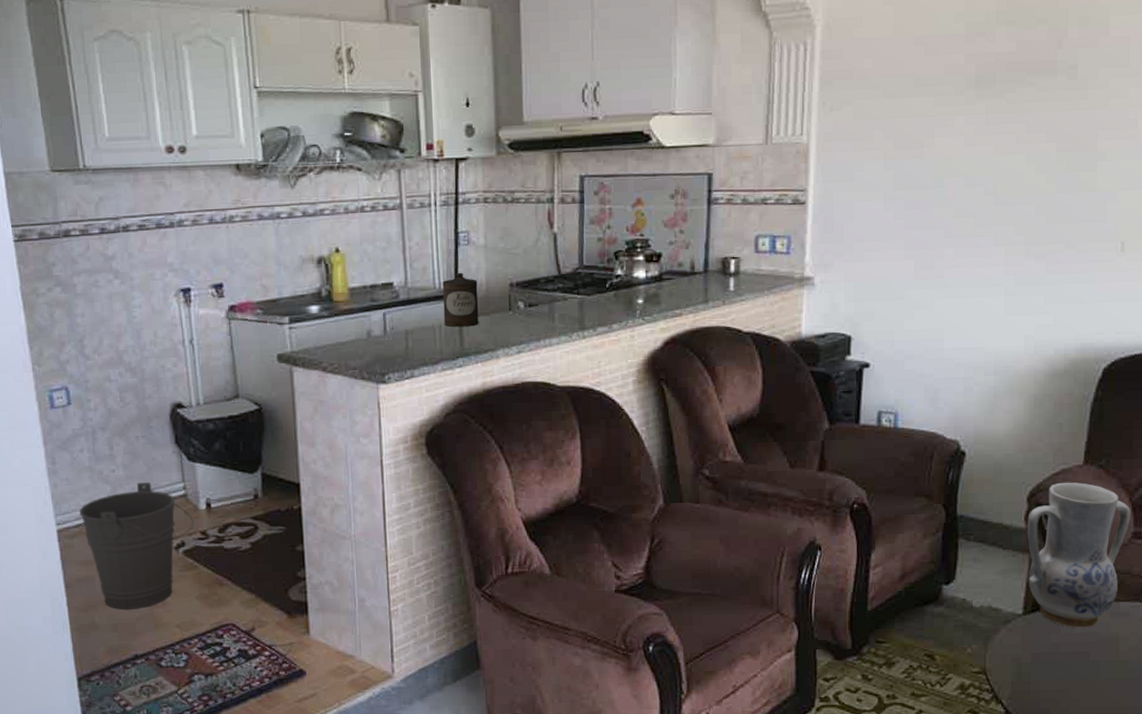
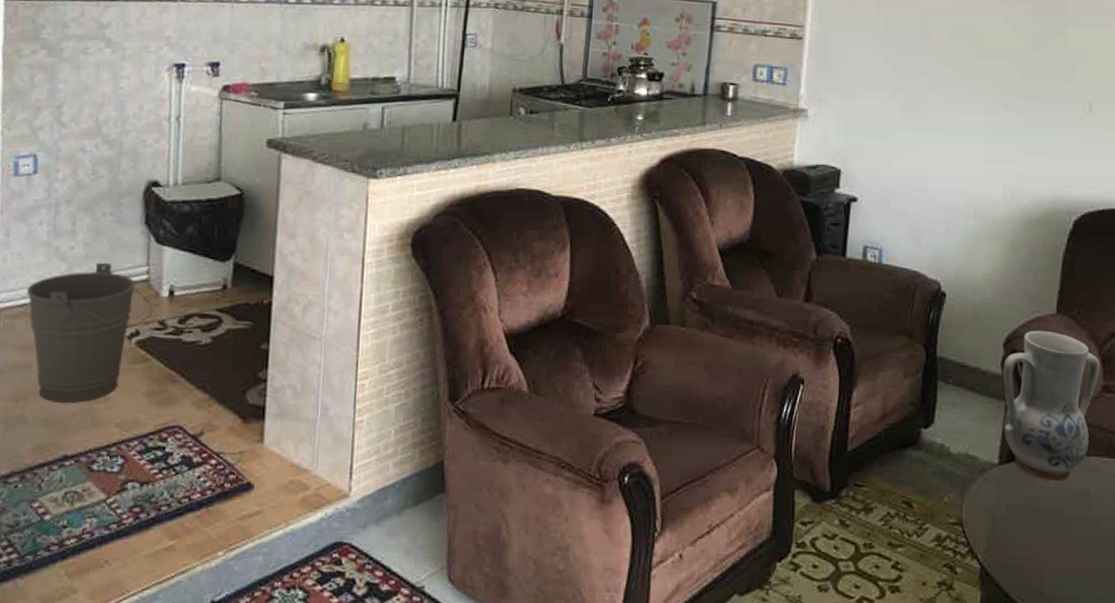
canister: present [442,272,479,328] -> none [443,73,481,128]

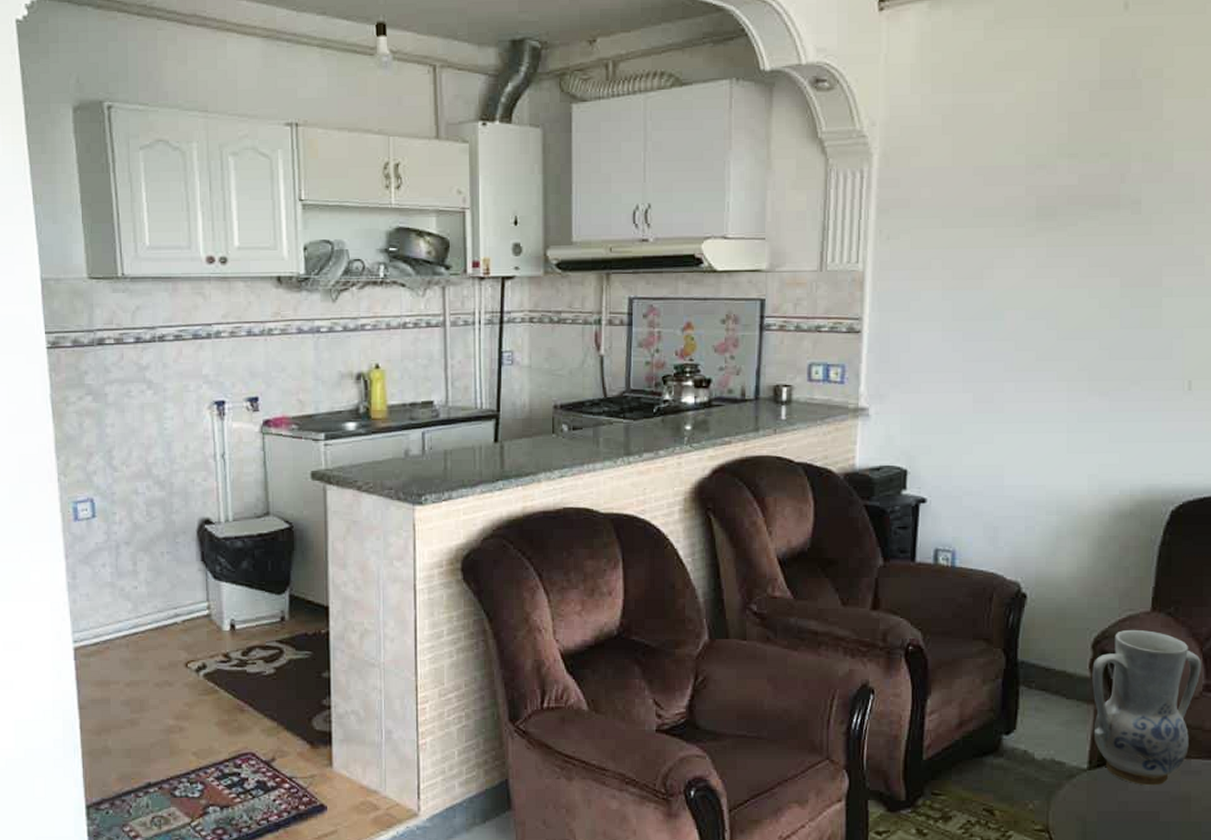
bucket: present [26,262,153,404] -> none [97,600,217,735]

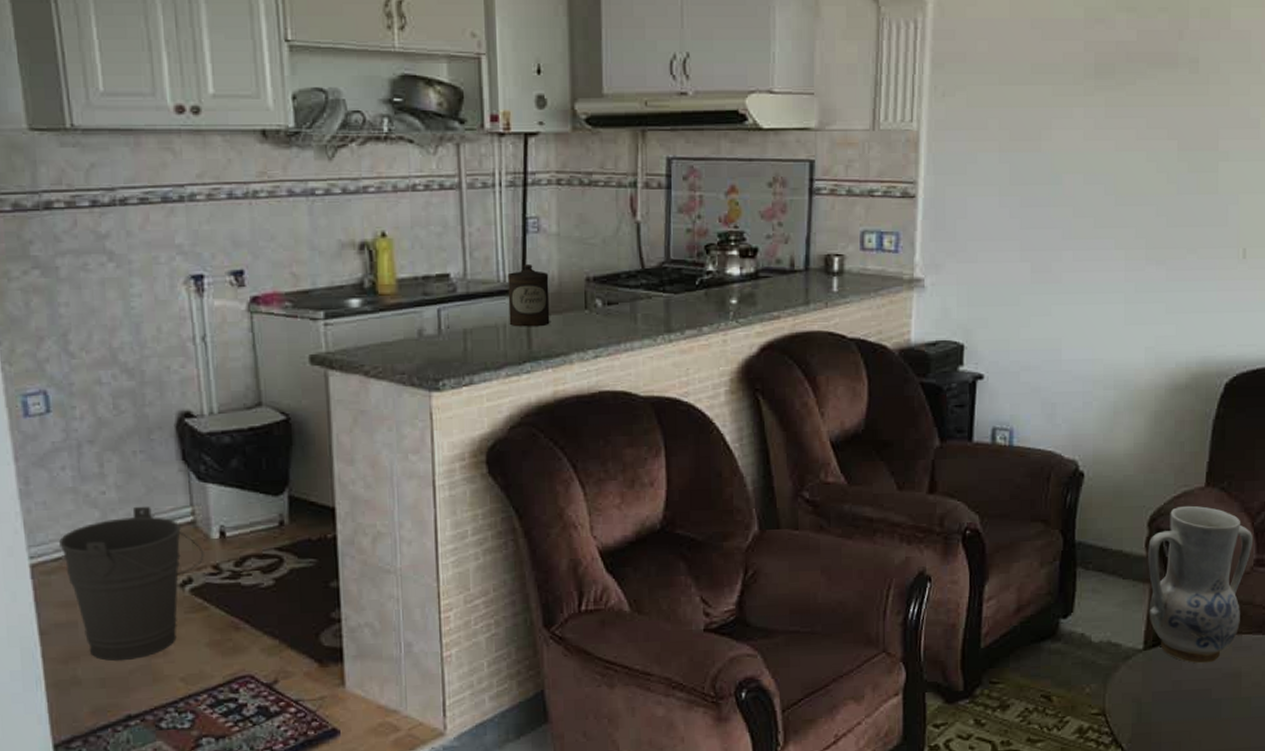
bucket: none [97,600,217,735] -> present [58,506,204,661]
canister: none [484,392,521,449] -> present [507,263,550,327]

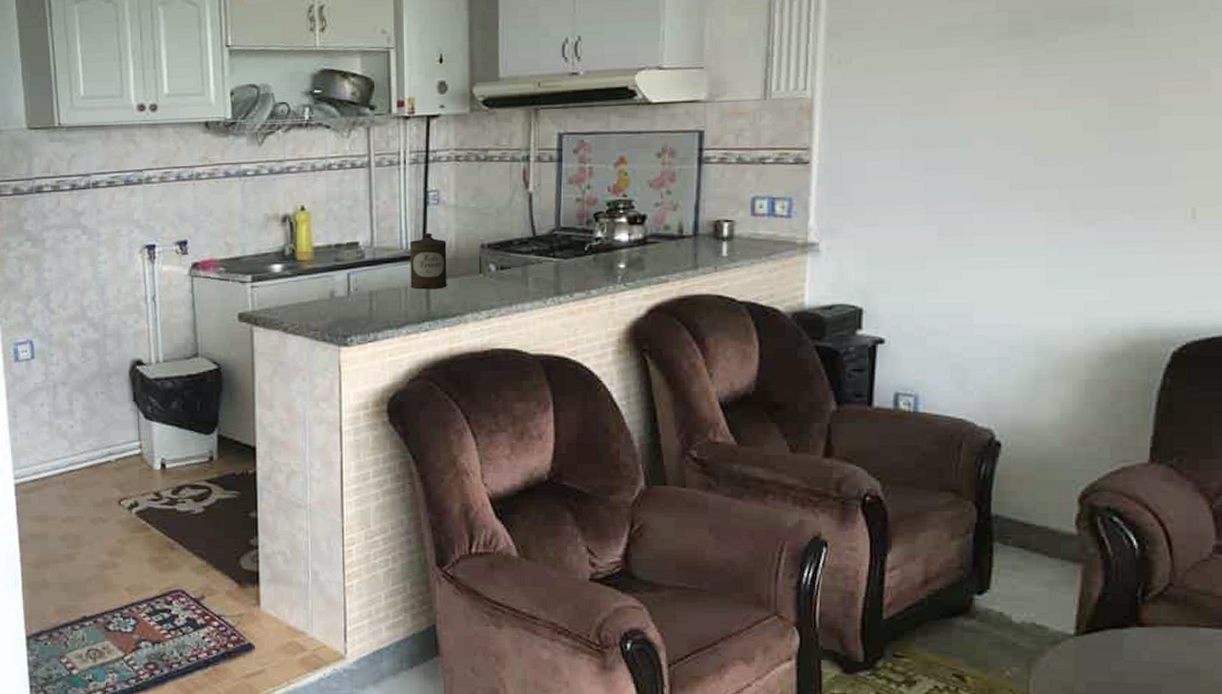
bucket: present [58,506,204,661] -> none [36,439,148,570]
vase: present [1148,505,1253,664] -> none [1079,482,1211,656]

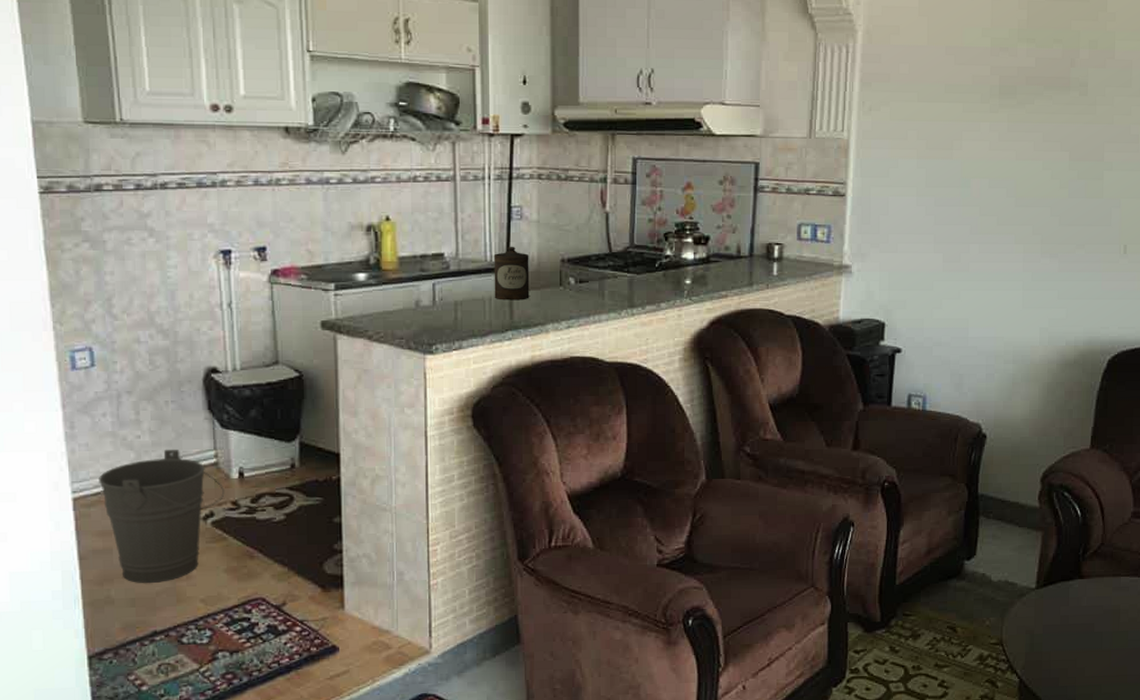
bucket: none [36,439,148,570] -> present [98,449,225,584]

